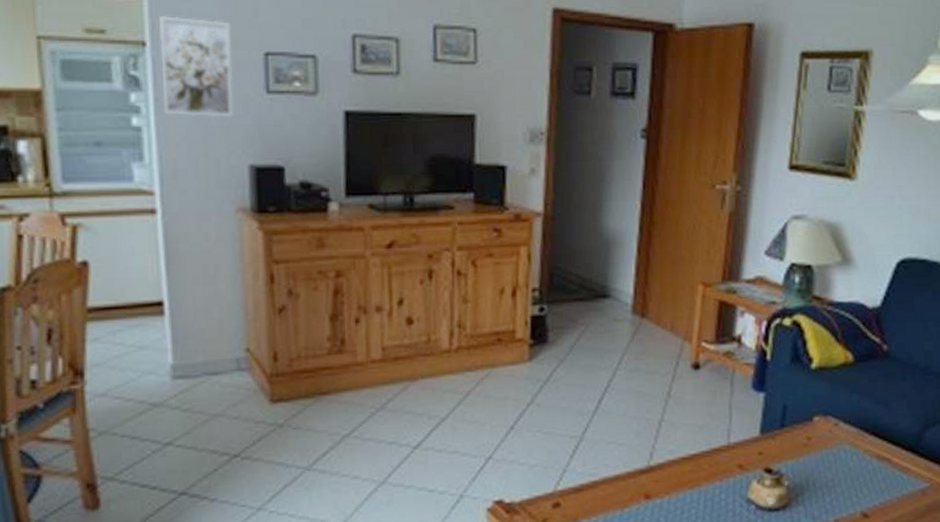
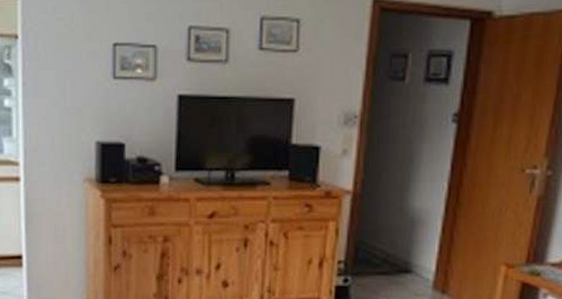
wall art: present [158,16,233,118] -> none [28,12,86,100]

